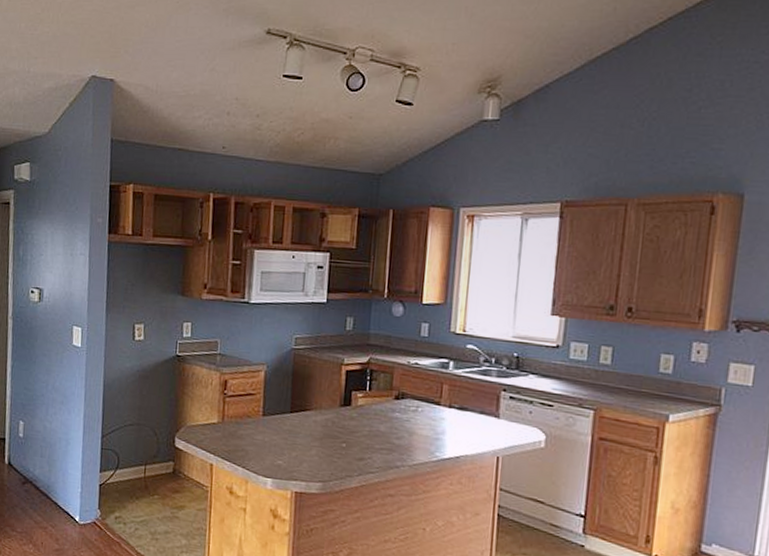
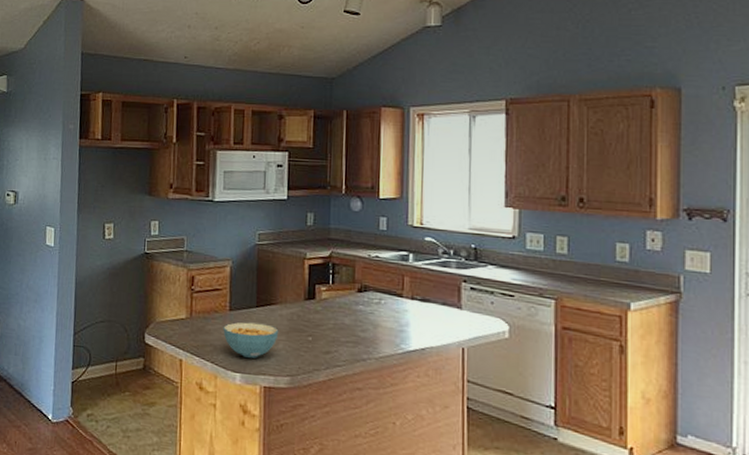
cereal bowl: none [255,427,313,464] -> present [223,322,279,358]

